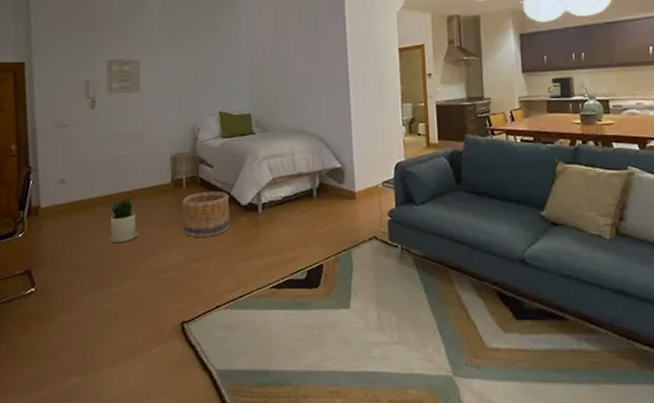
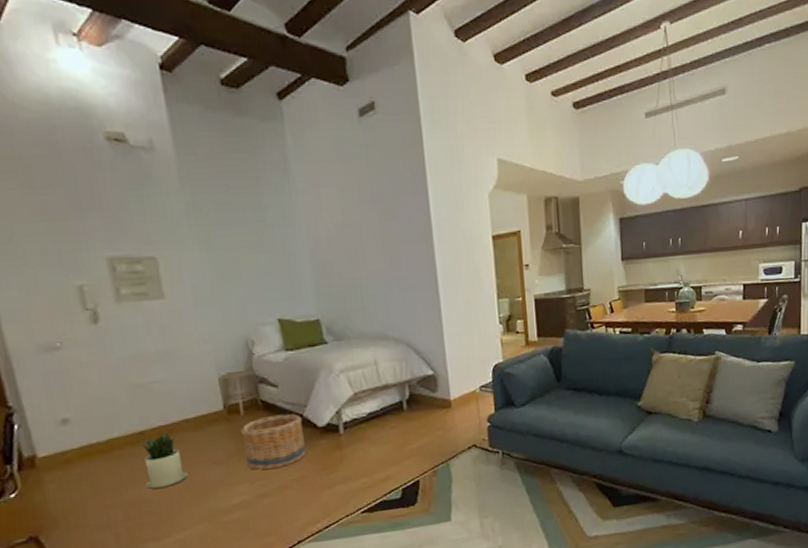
coffee maker: present [548,77,575,99] -> none [646,263,671,287]

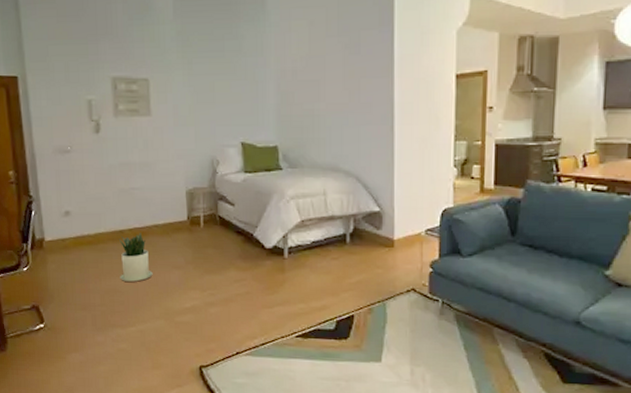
basket: present [240,413,307,470] -> none [199,231,253,281]

